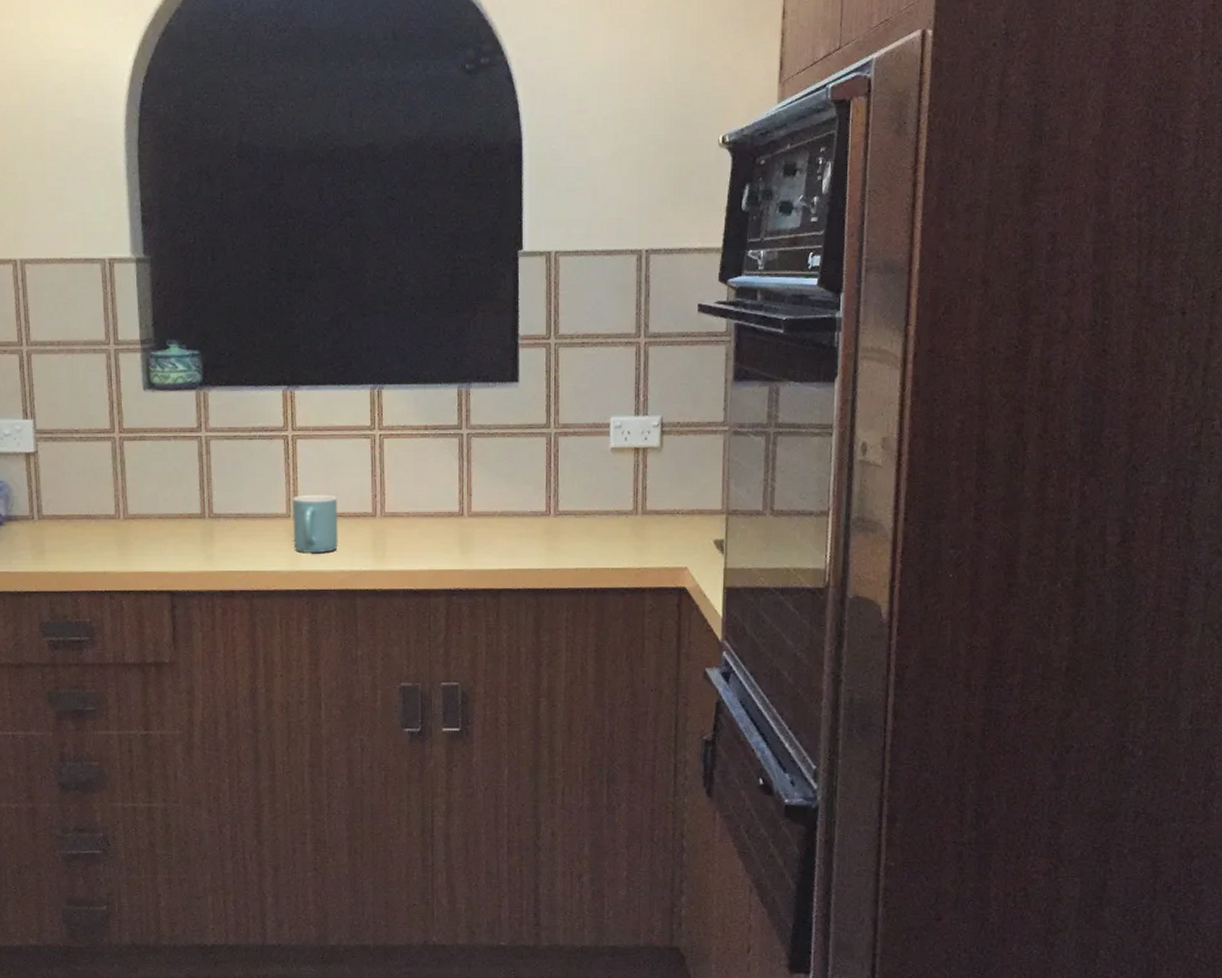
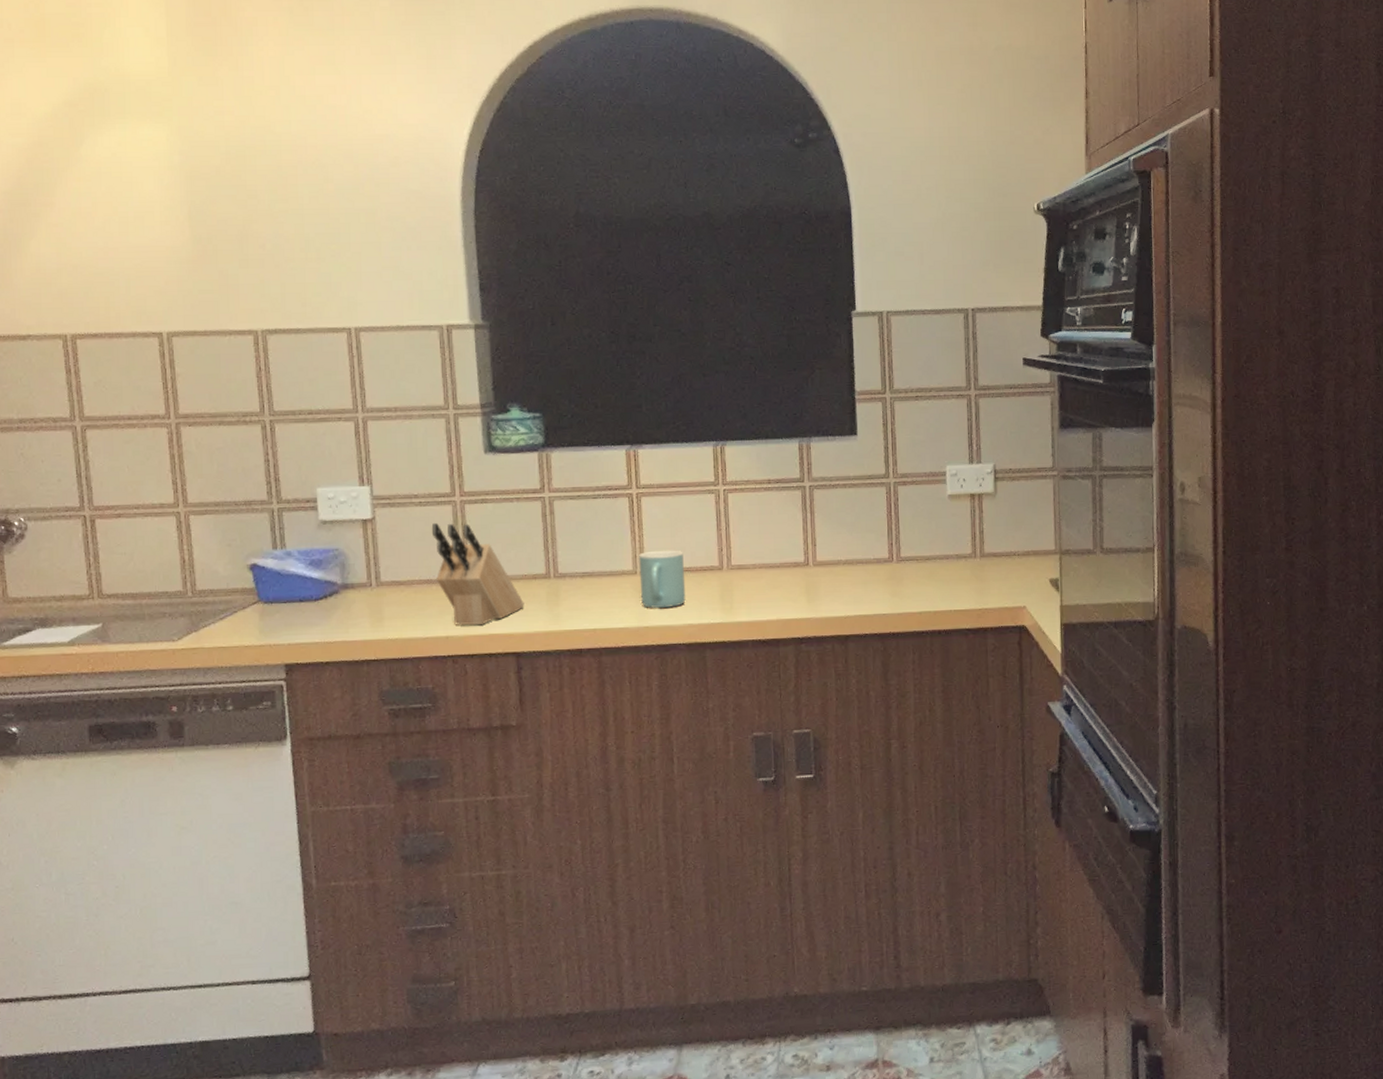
knife block: none [91,458,179,561] -> present [431,522,524,625]

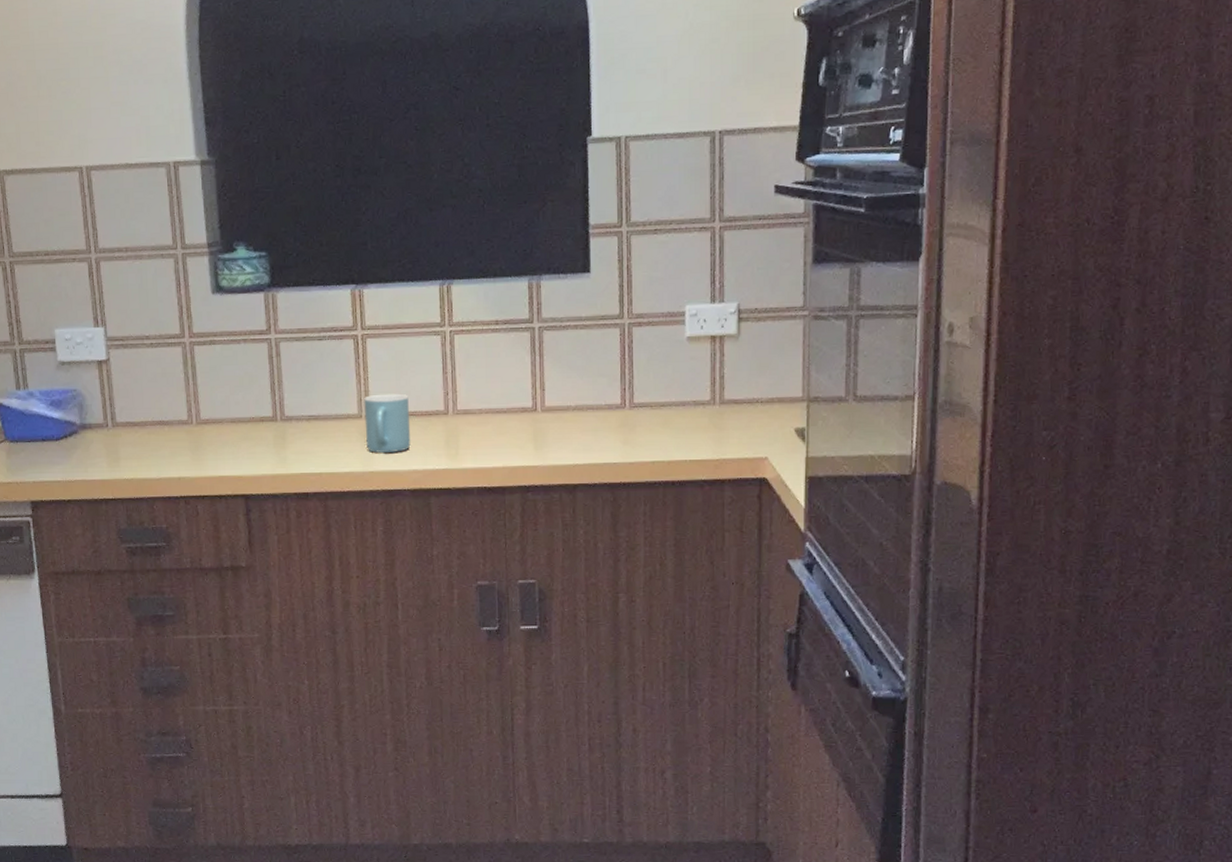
knife block: present [431,522,524,625] -> none [162,364,252,467]

